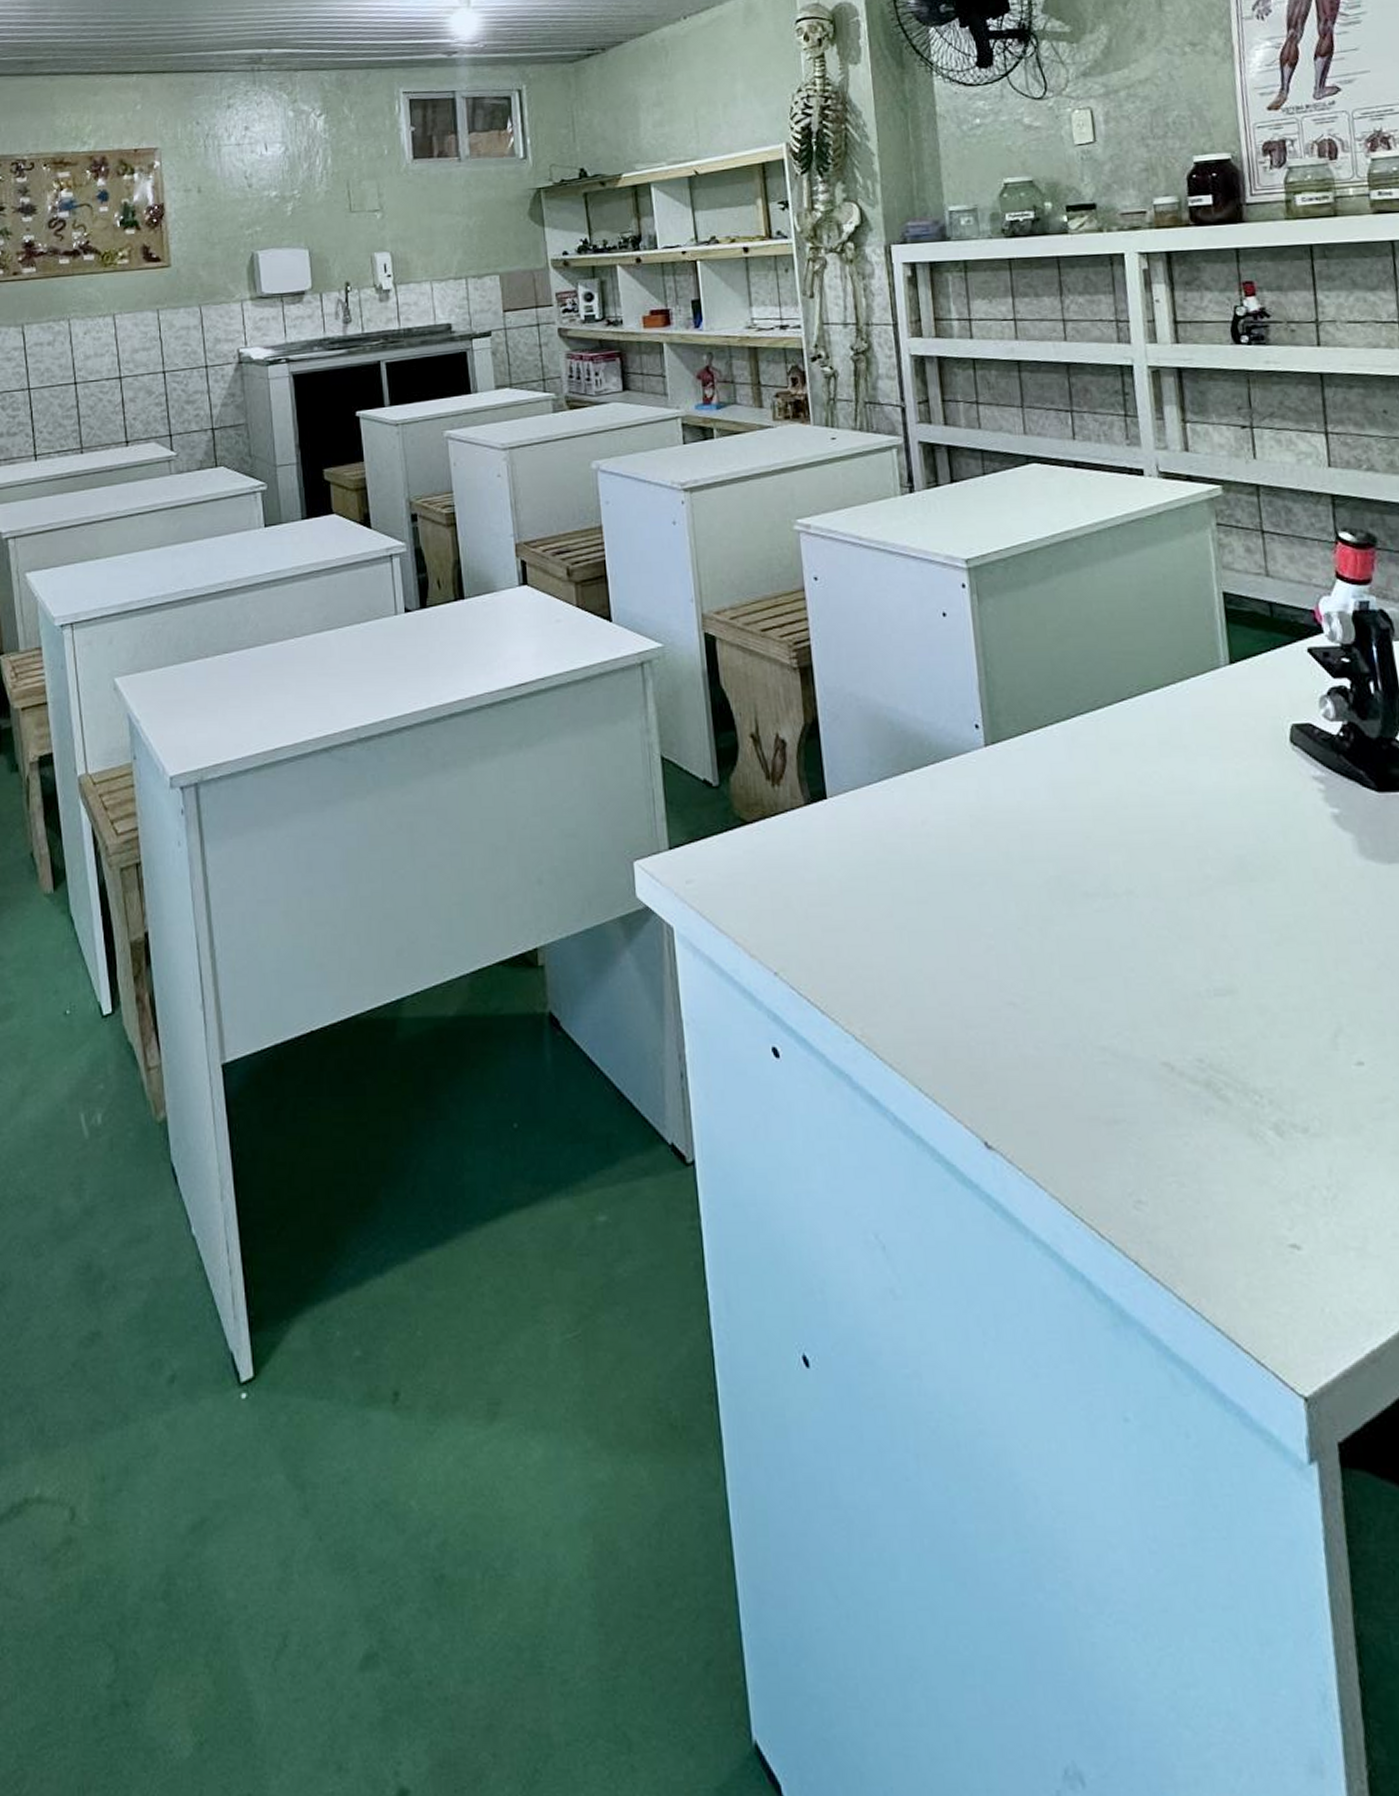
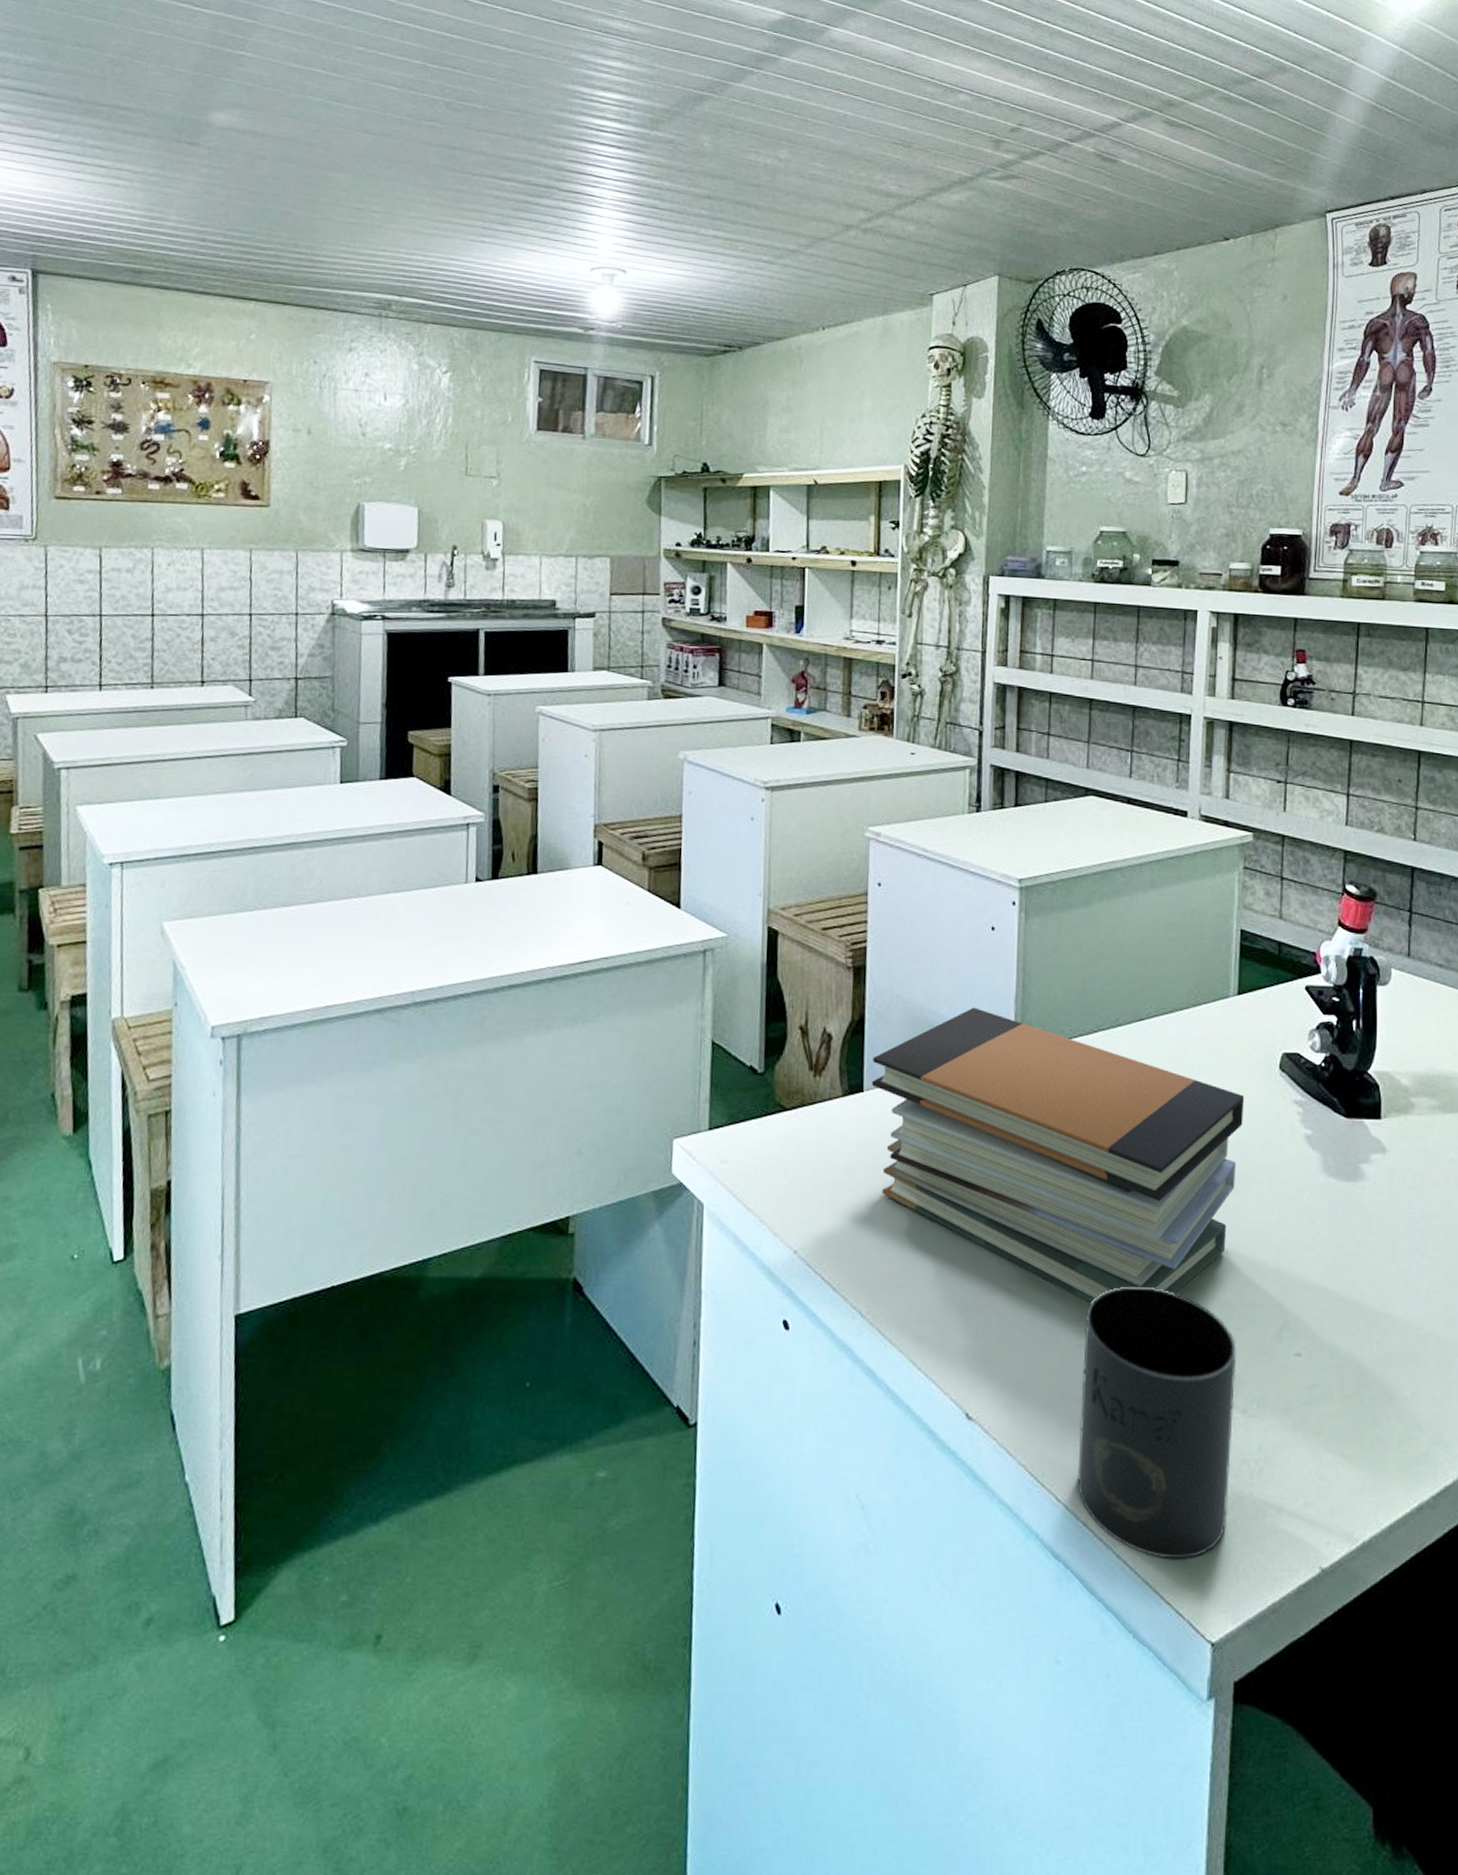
book stack: none [833,700,1258,1016] -> present [872,1007,1245,1304]
mug: none [1105,993,1304,1302] -> present [1077,1286,1237,1559]

